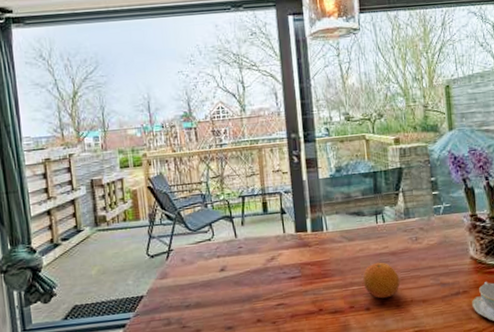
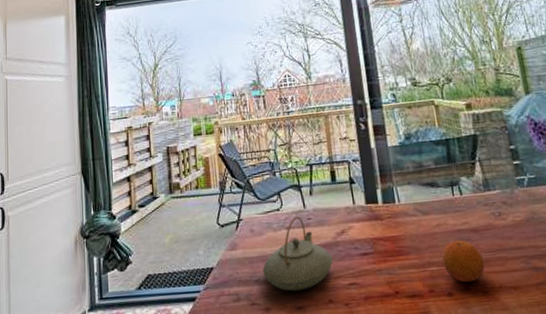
teapot: none [193,246,263,314] -> present [262,216,334,292]

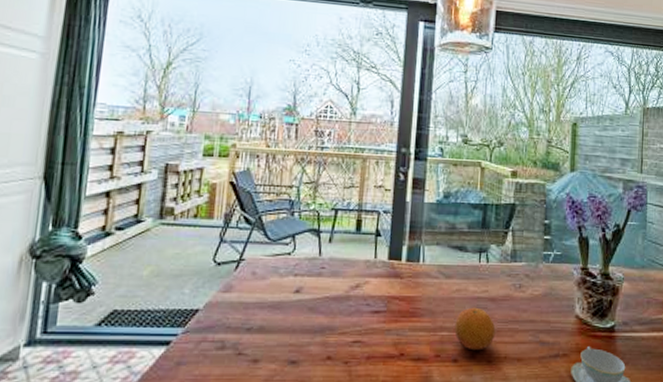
teapot: present [262,216,334,292] -> none [257,264,341,344]

